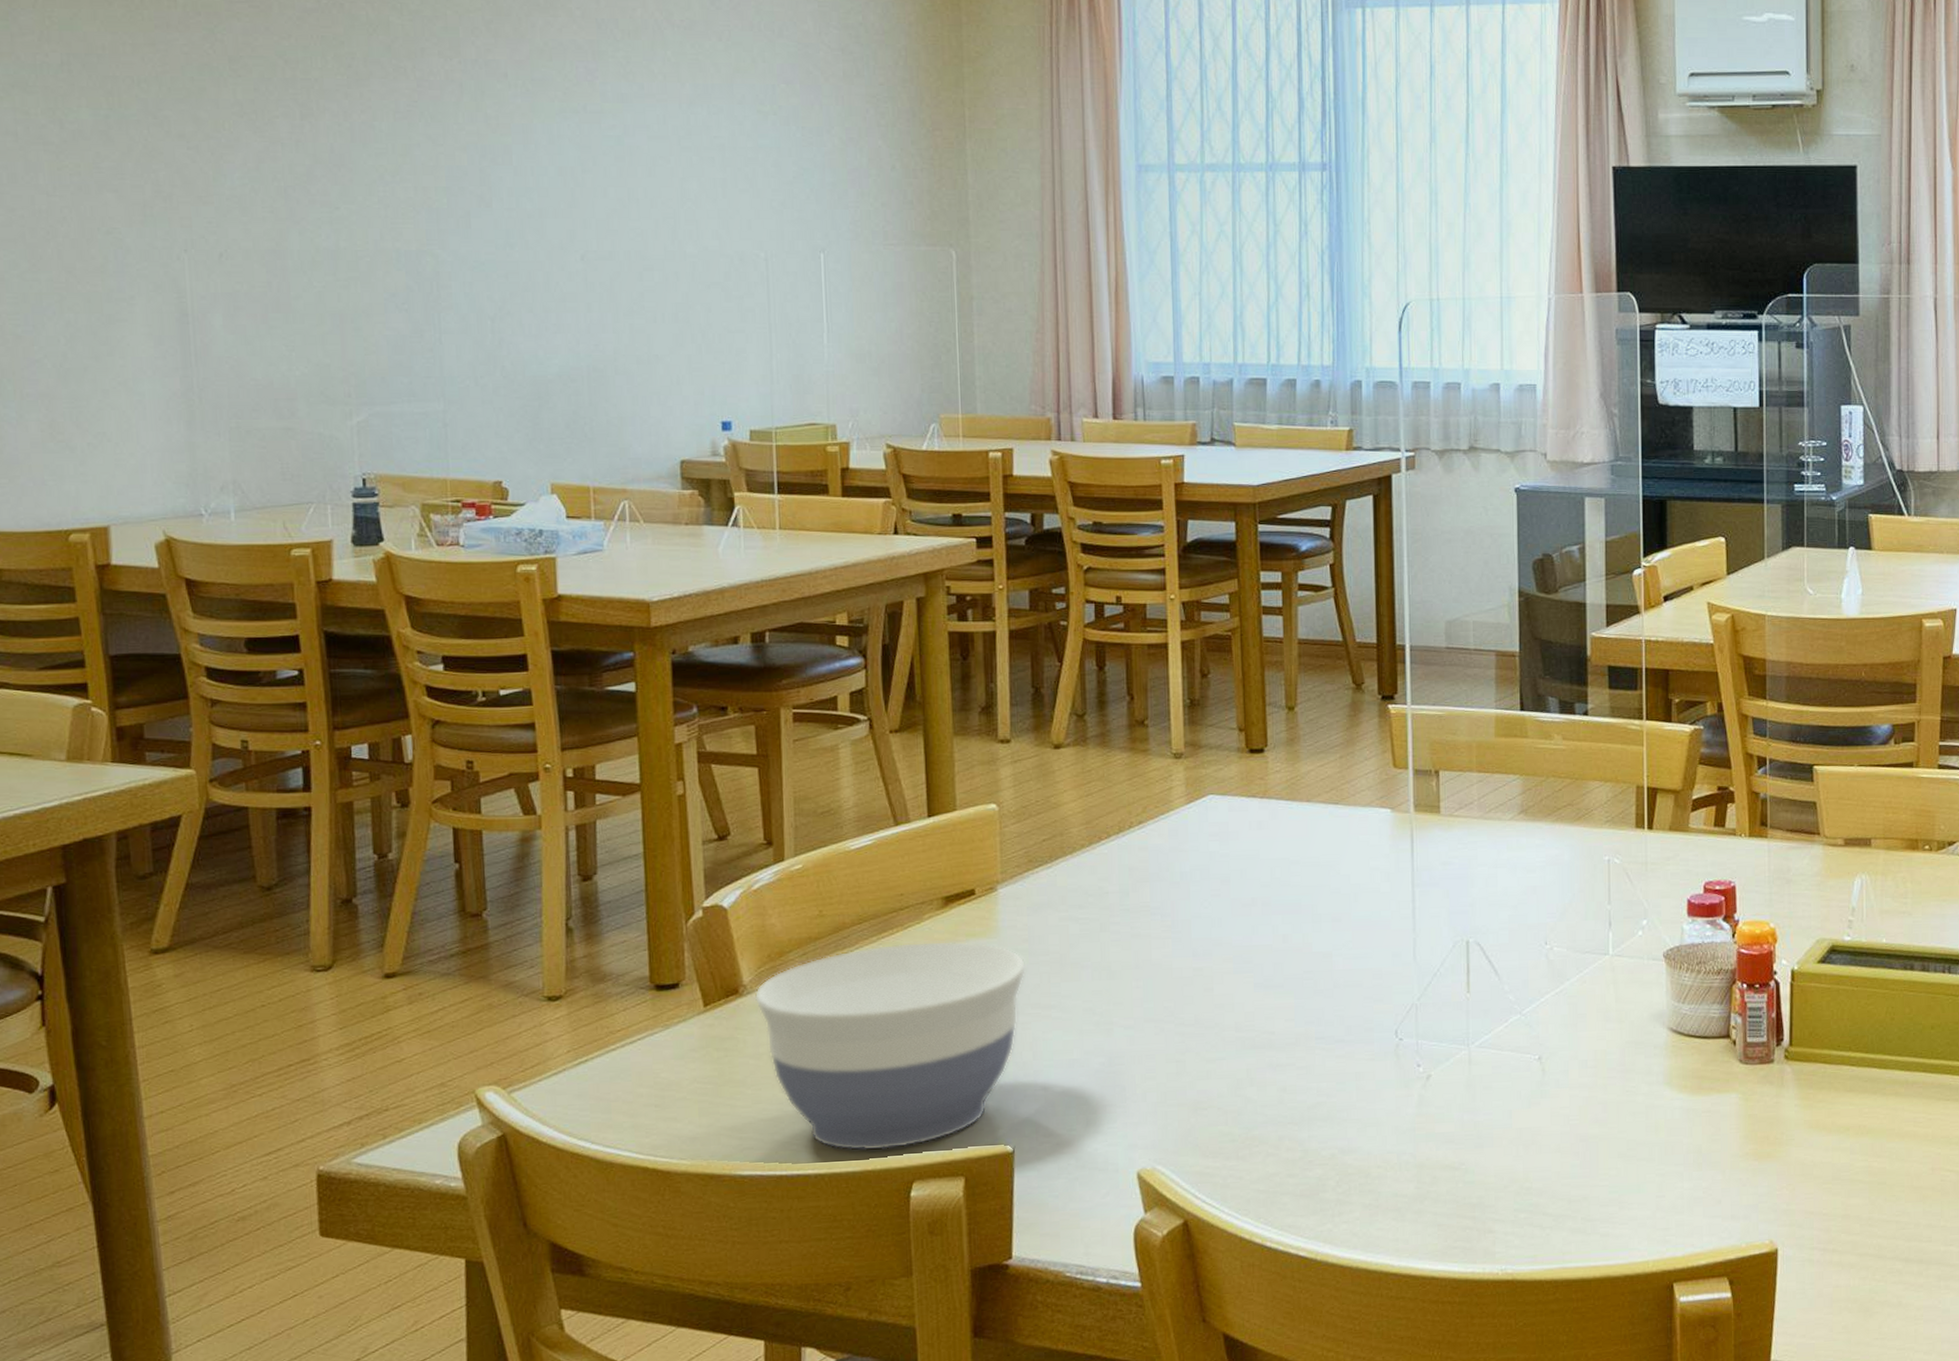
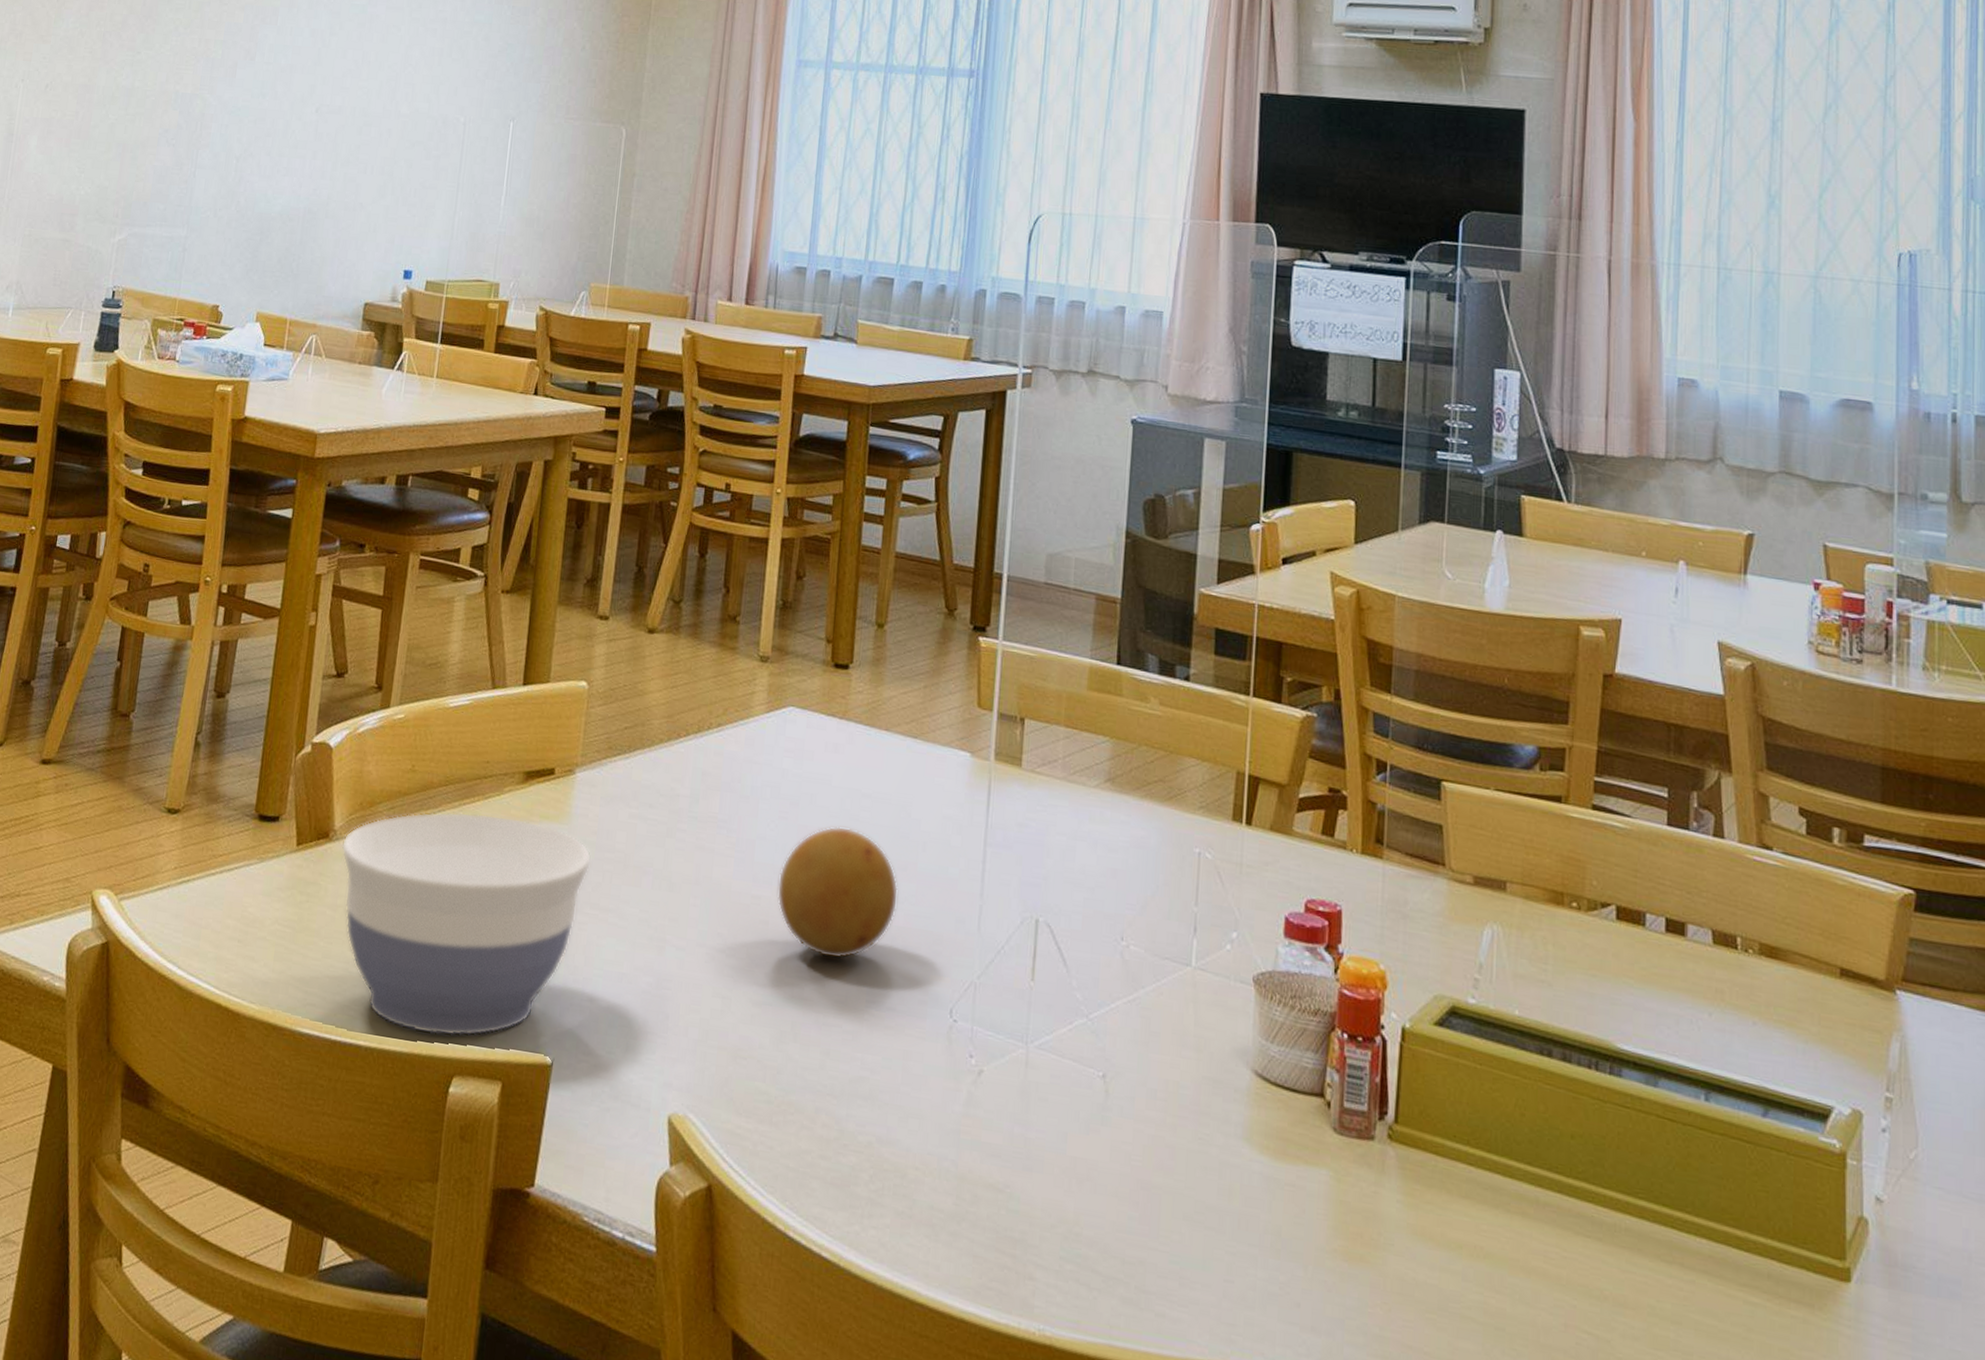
fruit: none [1217,893,1336,1009] -> present [777,826,899,959]

